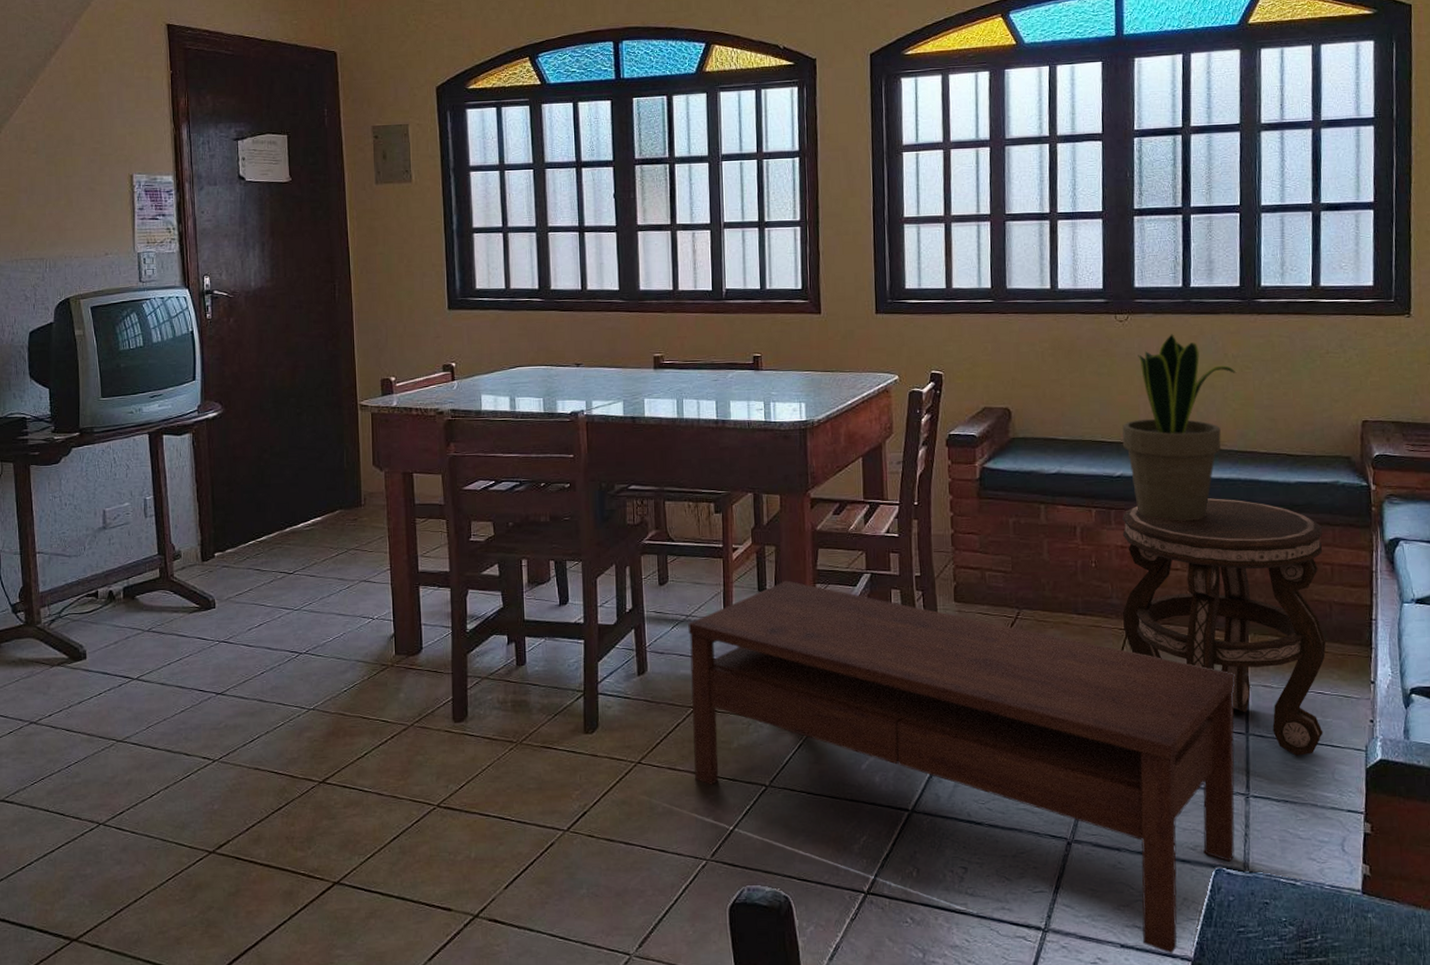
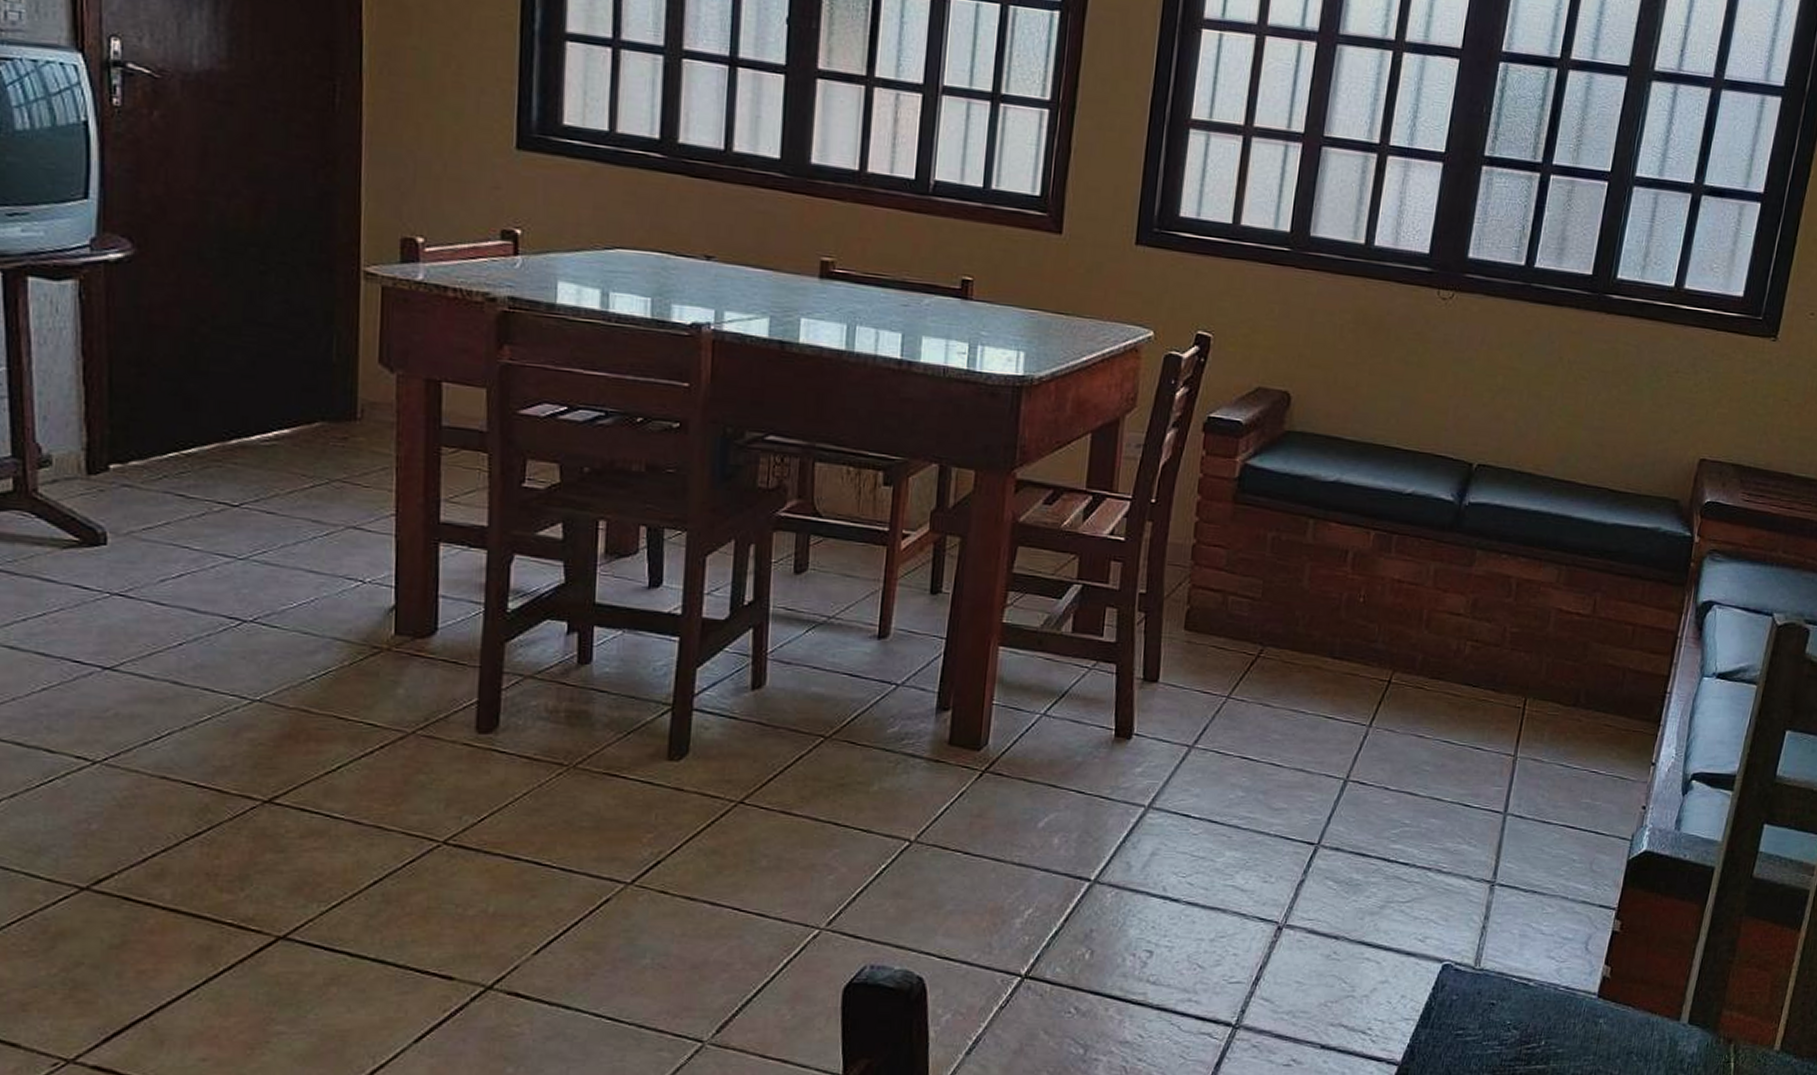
coffee table: present [688,580,1236,954] -> none [816,583,1504,1057]
potted plant: present [1122,334,1237,521] -> none [1420,323,1570,558]
side table: present [1122,498,1326,756] -> none [1384,532,1632,842]

